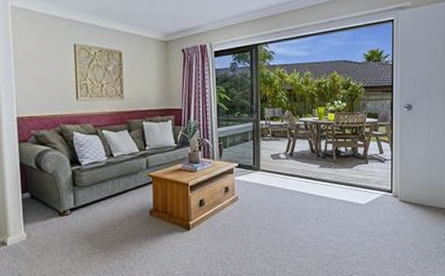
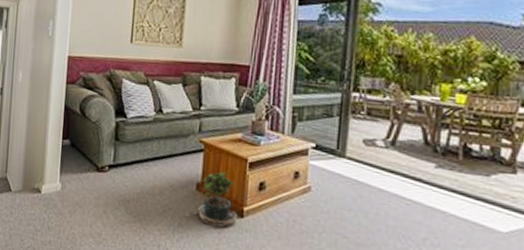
potted plant: none [144,197,185,242] -> present [186,172,237,228]

